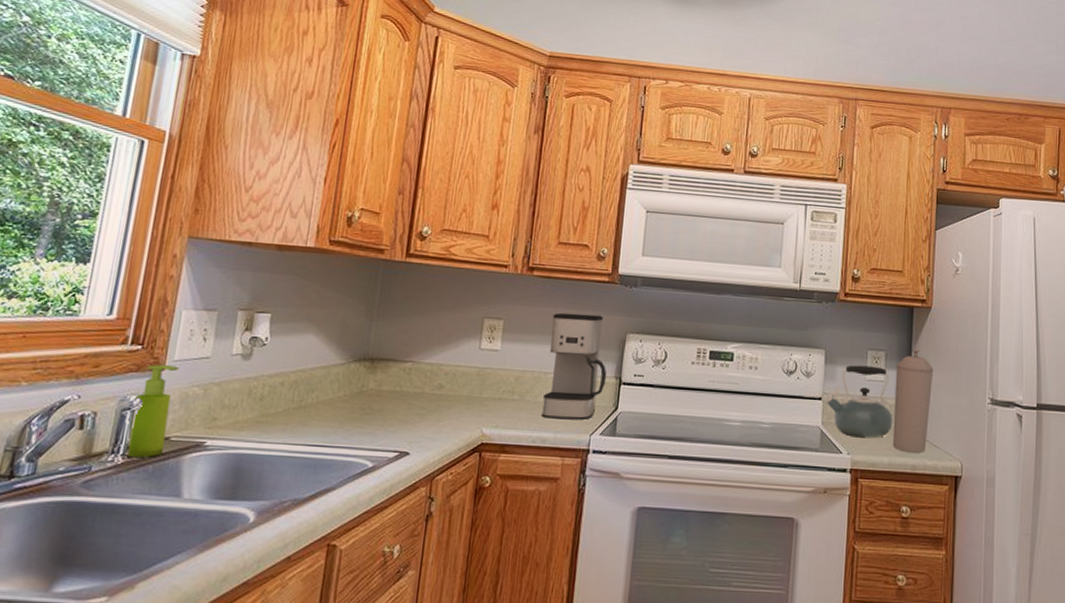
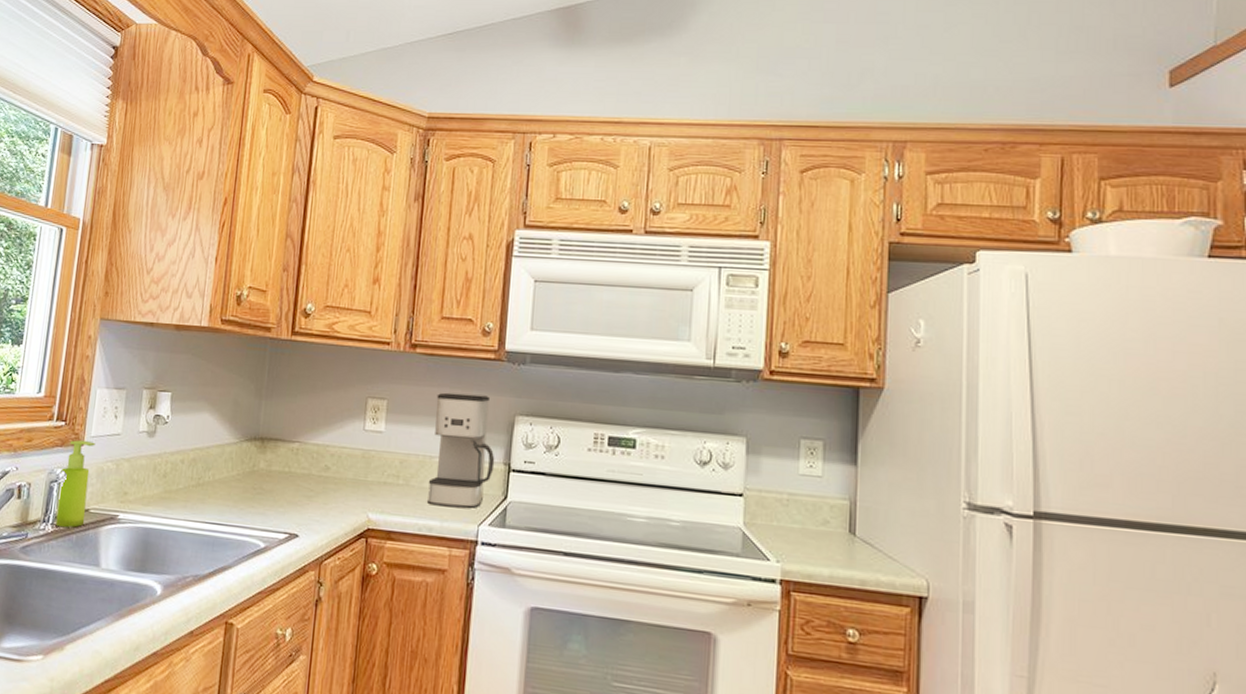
kettle: present [824,365,893,439] -> none [746,456,835,546]
canister: present [892,348,934,453] -> none [834,438,888,566]

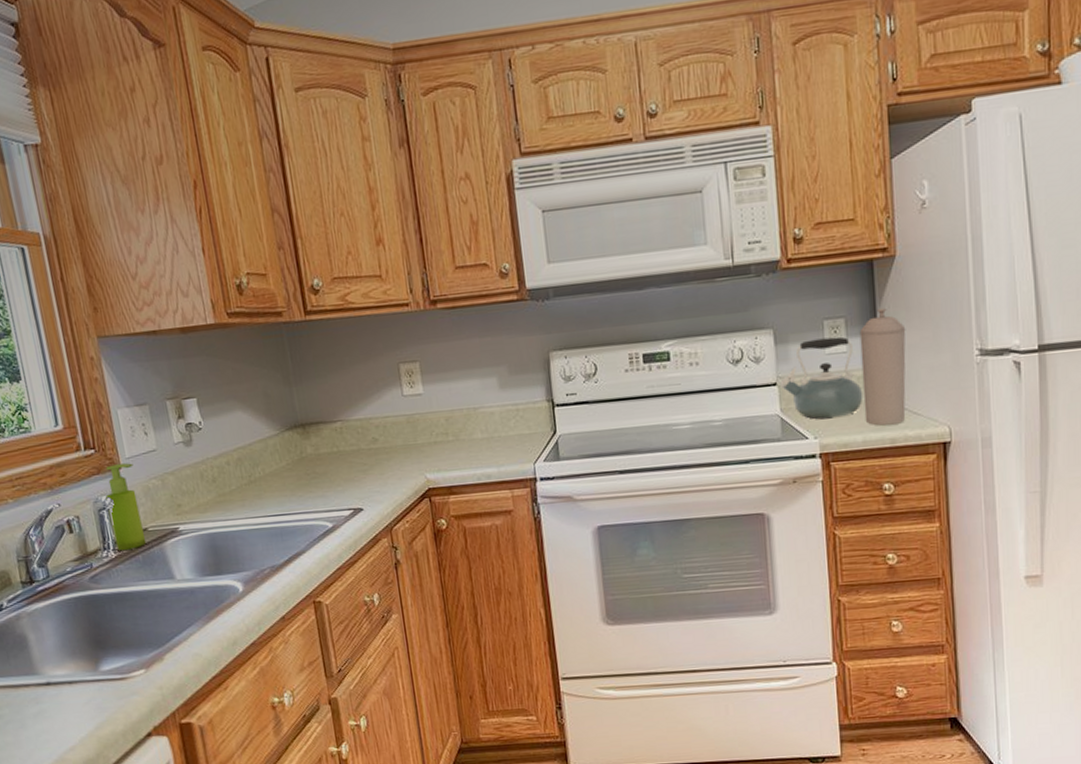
coffee maker: present [428,392,495,508] -> none [467,338,539,454]
kettle: none [746,456,835,546] -> present [780,336,864,419]
canister: none [834,438,888,566] -> present [859,307,906,426]

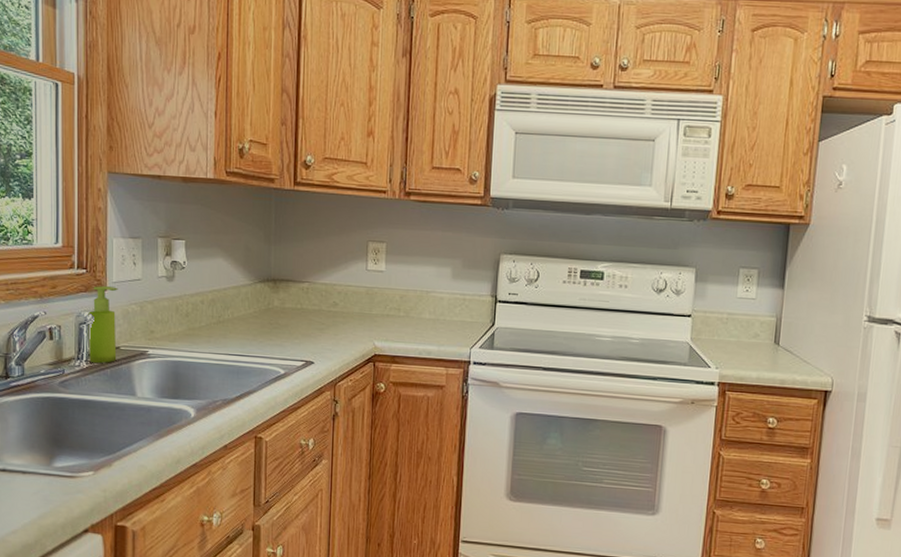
kettle: present [780,336,864,419] -> none [694,283,764,354]
canister: present [859,307,906,426] -> none [761,266,809,368]

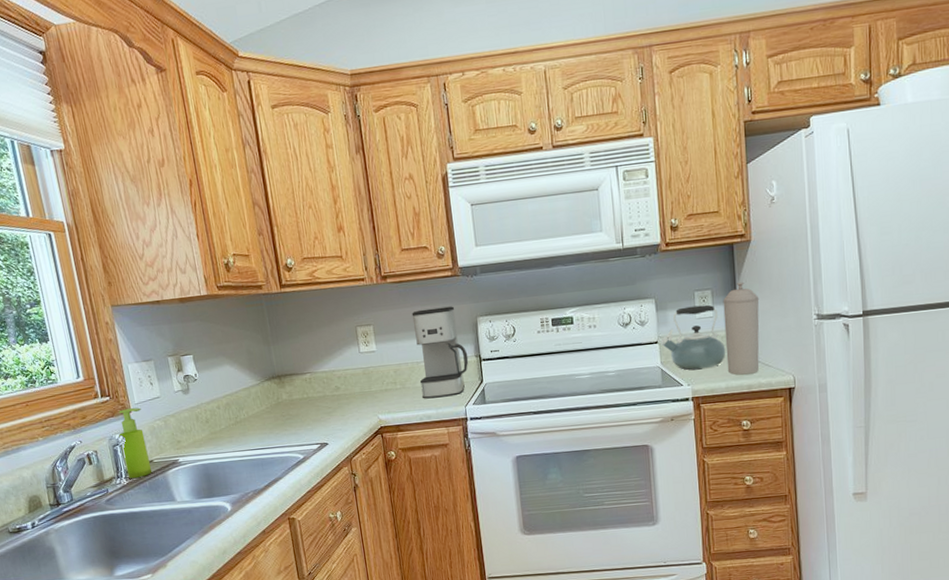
coffee maker: none [425,235,484,335] -> present [411,306,469,399]
kettle: none [694,283,764,354] -> present [660,304,726,370]
canister: none [761,266,809,368] -> present [723,281,760,375]

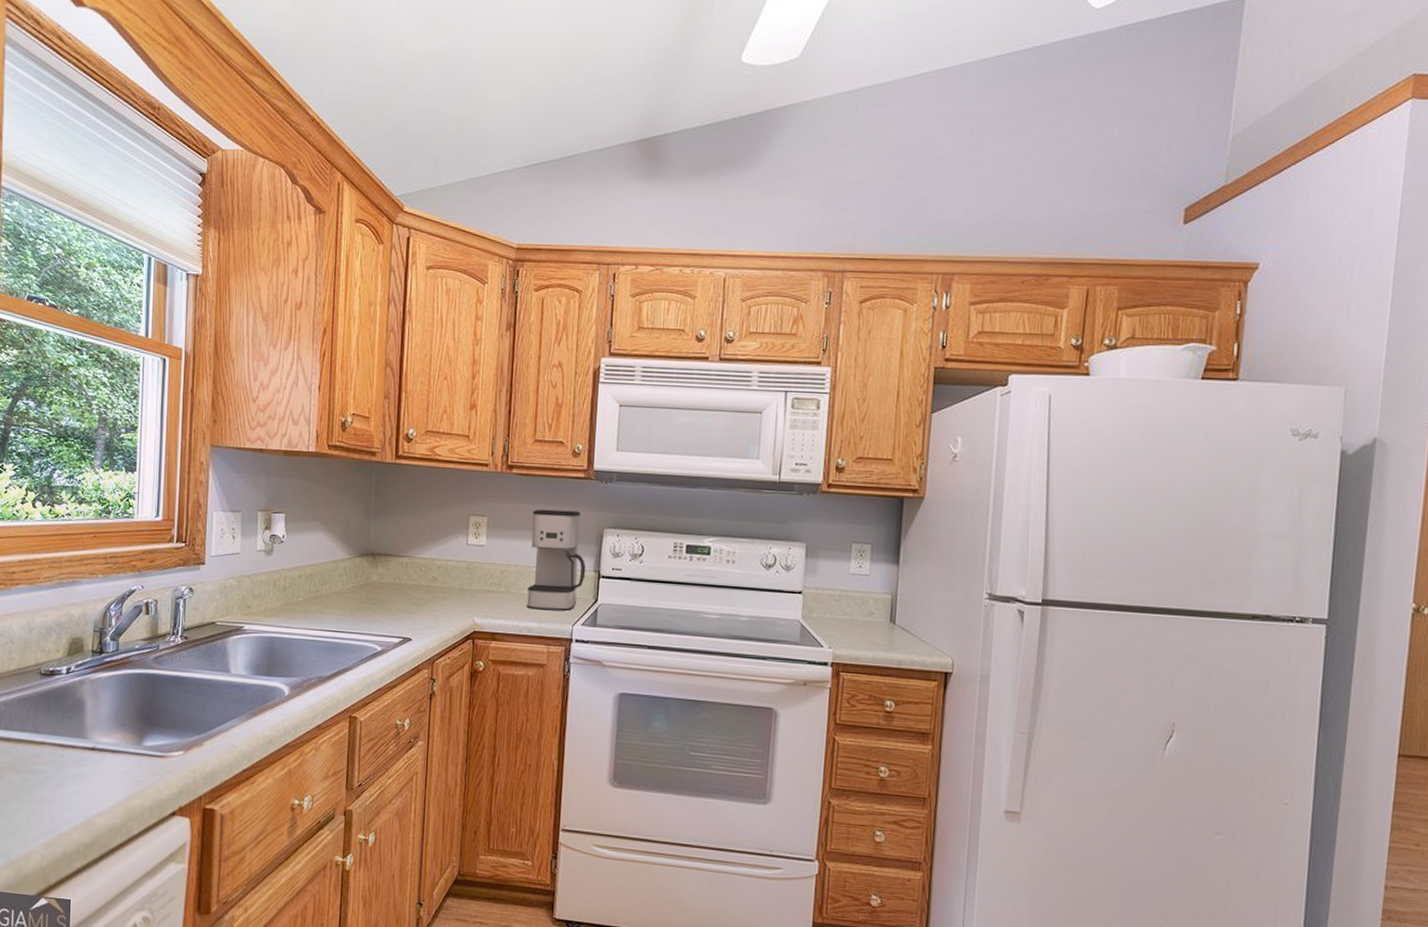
soap dispenser: present [118,407,153,479] -> none [184,560,216,639]
kettle: present [660,304,726,370] -> none [805,558,879,633]
canister: present [723,281,760,375] -> none [877,541,925,648]

